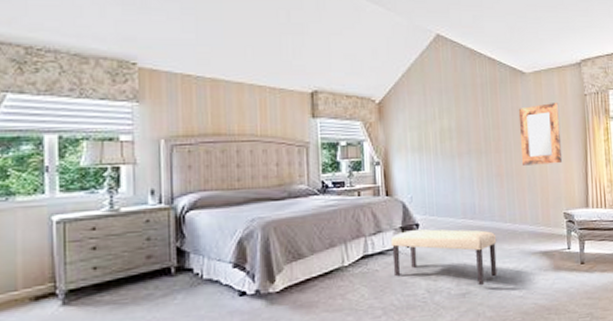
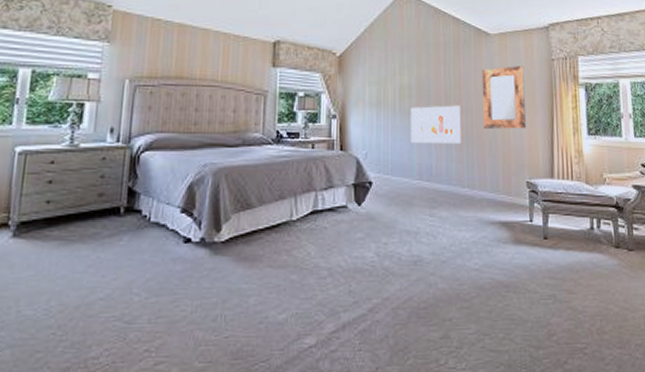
bench: present [390,229,498,286] -> none [341,188,453,254]
wall art: none [452,144,502,184] -> present [410,105,461,143]

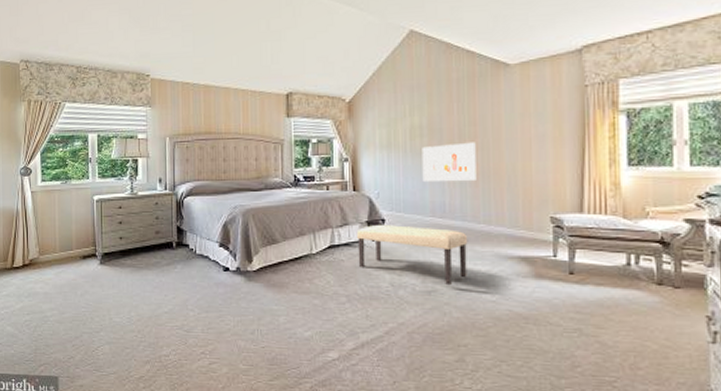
bench: none [341,188,453,254] -> present [356,225,468,286]
home mirror: present [481,66,527,129] -> none [499,96,552,164]

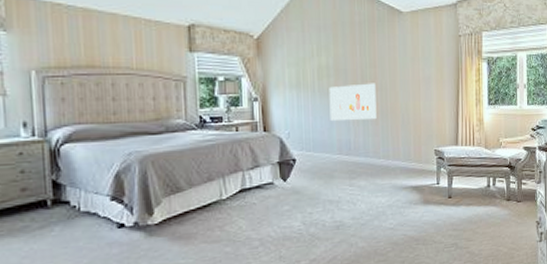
bench: present [356,225,468,286] -> none [267,164,371,219]

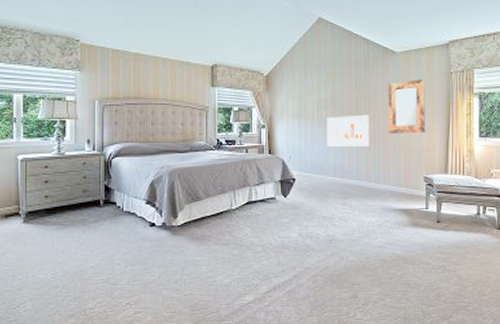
home mirror: none [395,43,436,104] -> present [388,79,426,134]

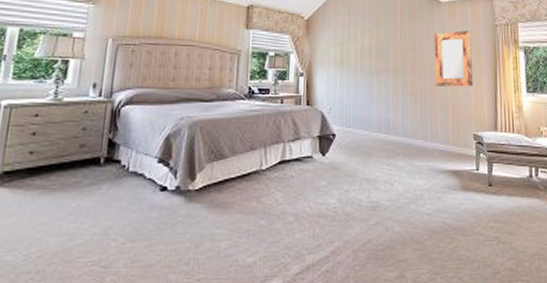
wall art: present [326,114,369,146] -> none [370,65,416,99]

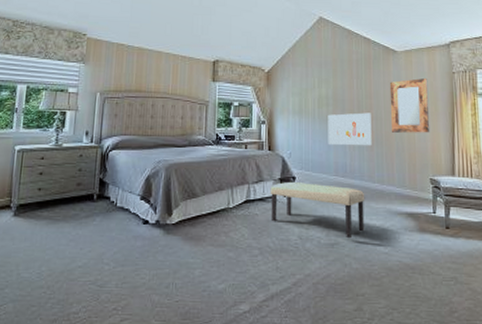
bench: none [307,140,409,200] -> present [270,182,365,239]
wall art: none [370,65,416,99] -> present [328,112,372,145]

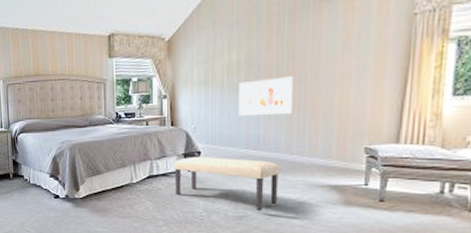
home mirror: present [389,78,430,133] -> none [318,26,376,97]

